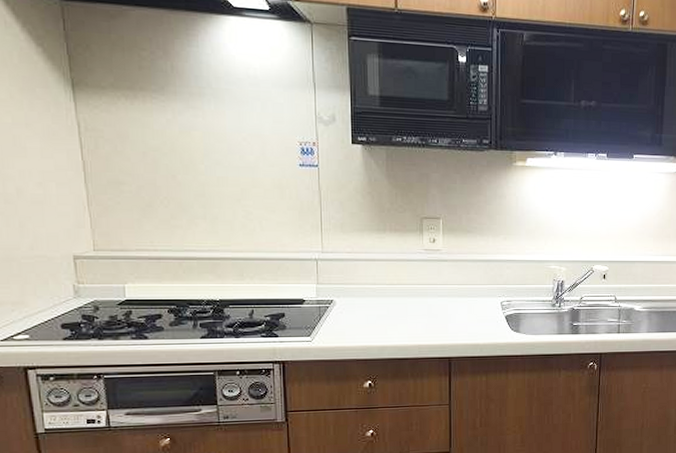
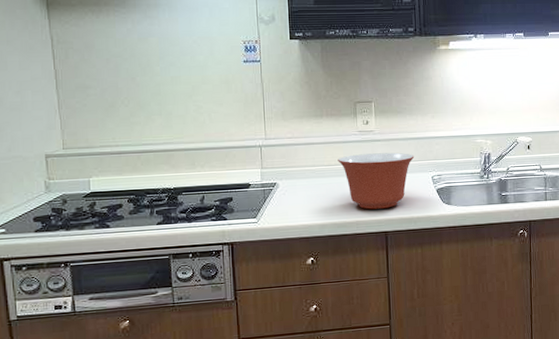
mixing bowl: none [401,274,483,333] -> present [338,152,415,210]

